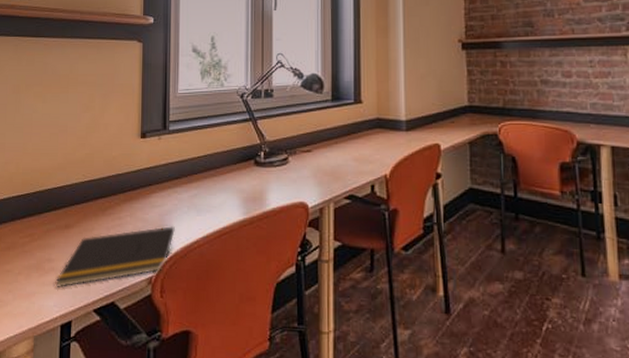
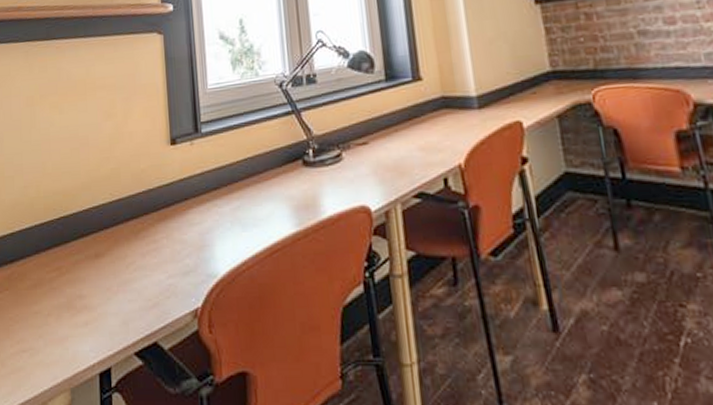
notepad: present [55,226,175,288] -> none [89,246,219,328]

